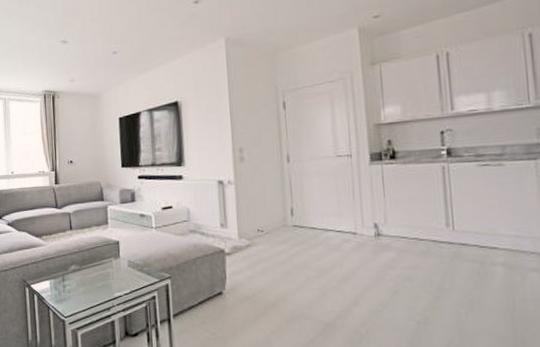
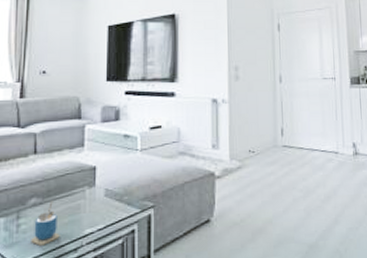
cup: none [74,268,96,303] -> present [31,201,60,246]

